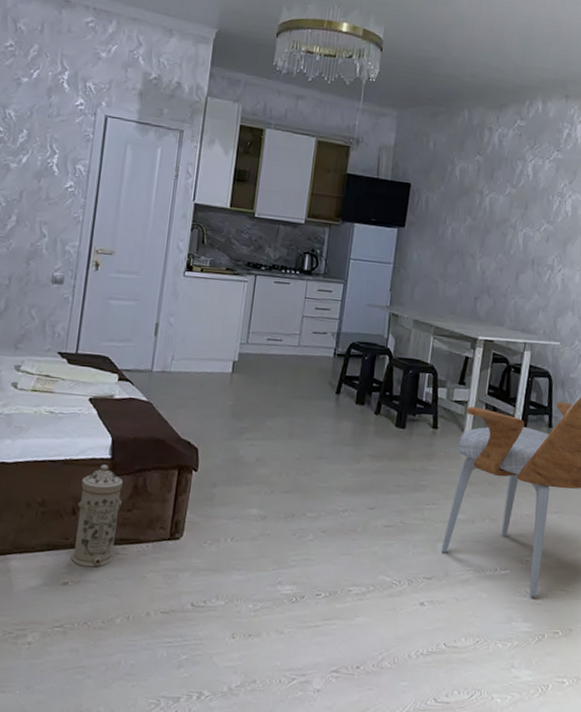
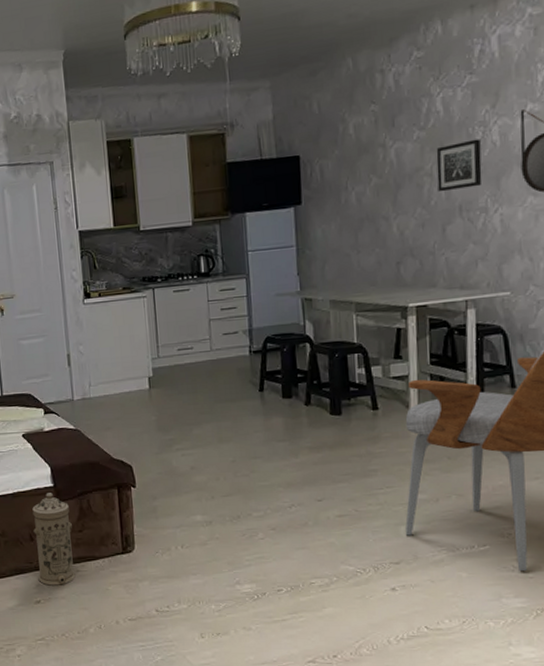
wall art: none [518,205,557,247] -> present [436,138,482,192]

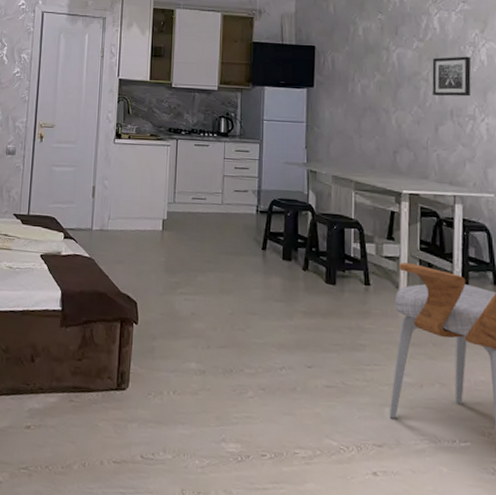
water filter: present [32,493,76,586] -> none [32,316,73,413]

